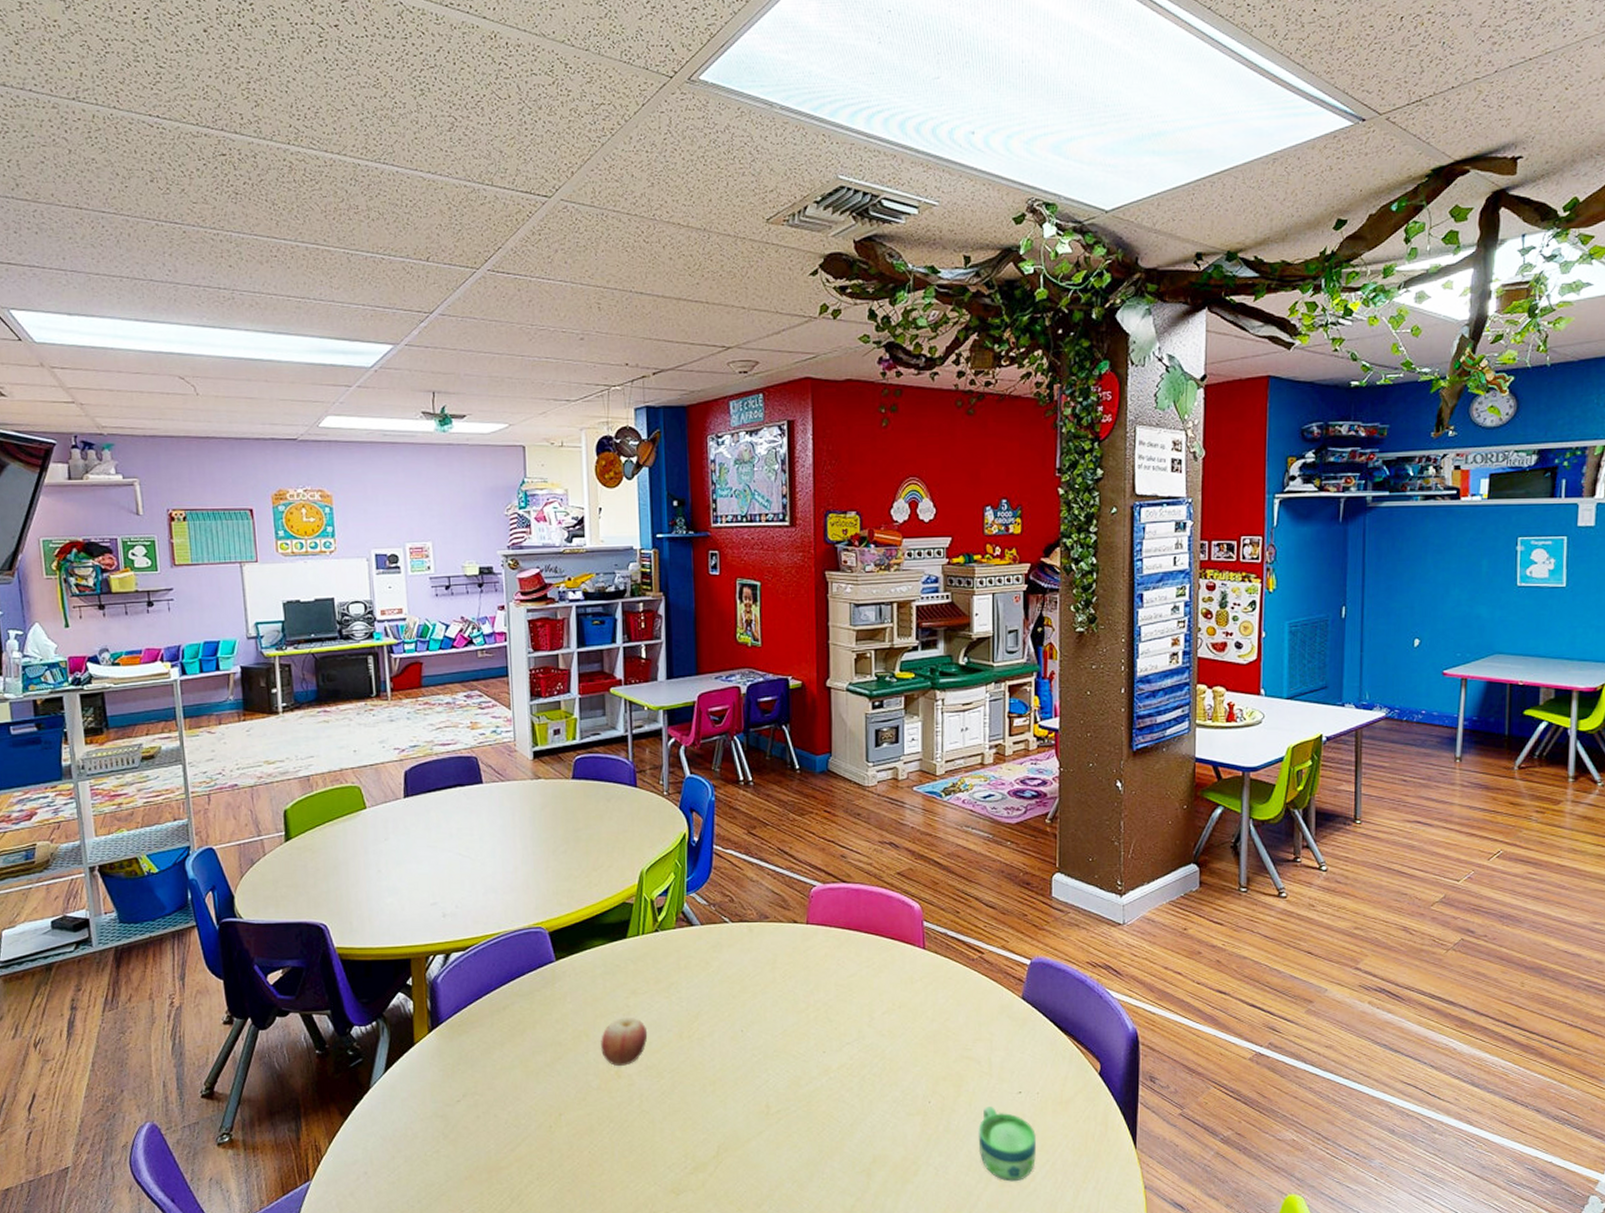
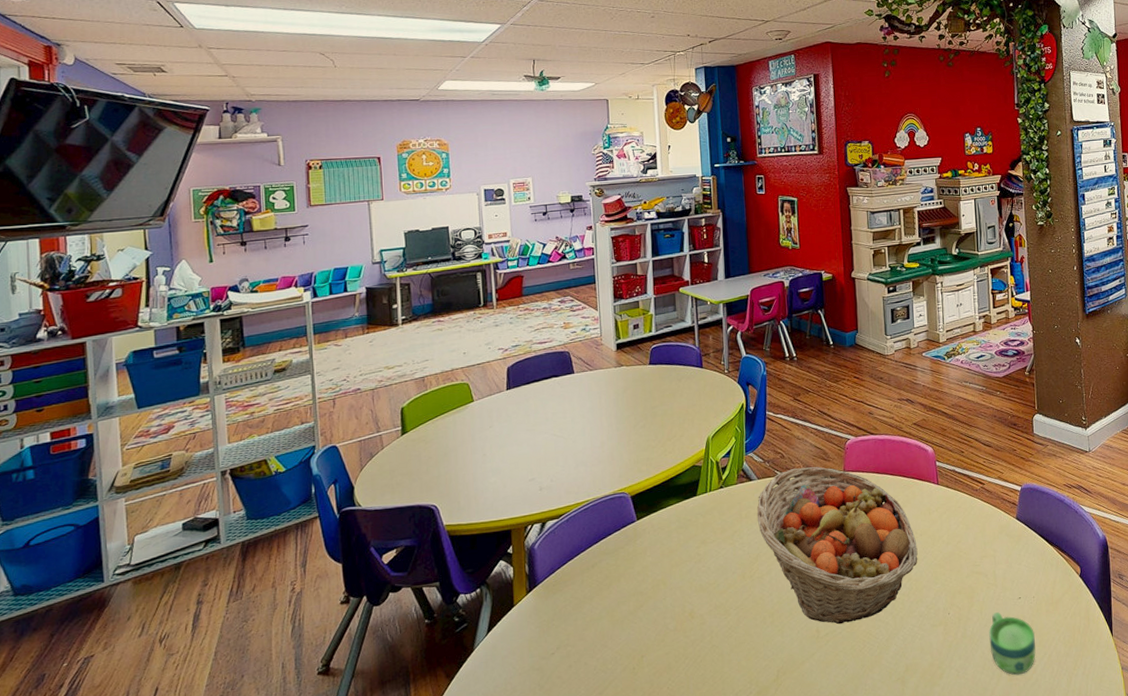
apple: present [601,1018,648,1066] -> none [676,564,716,608]
fruit basket: none [698,915,894,1102] -> present [757,467,918,625]

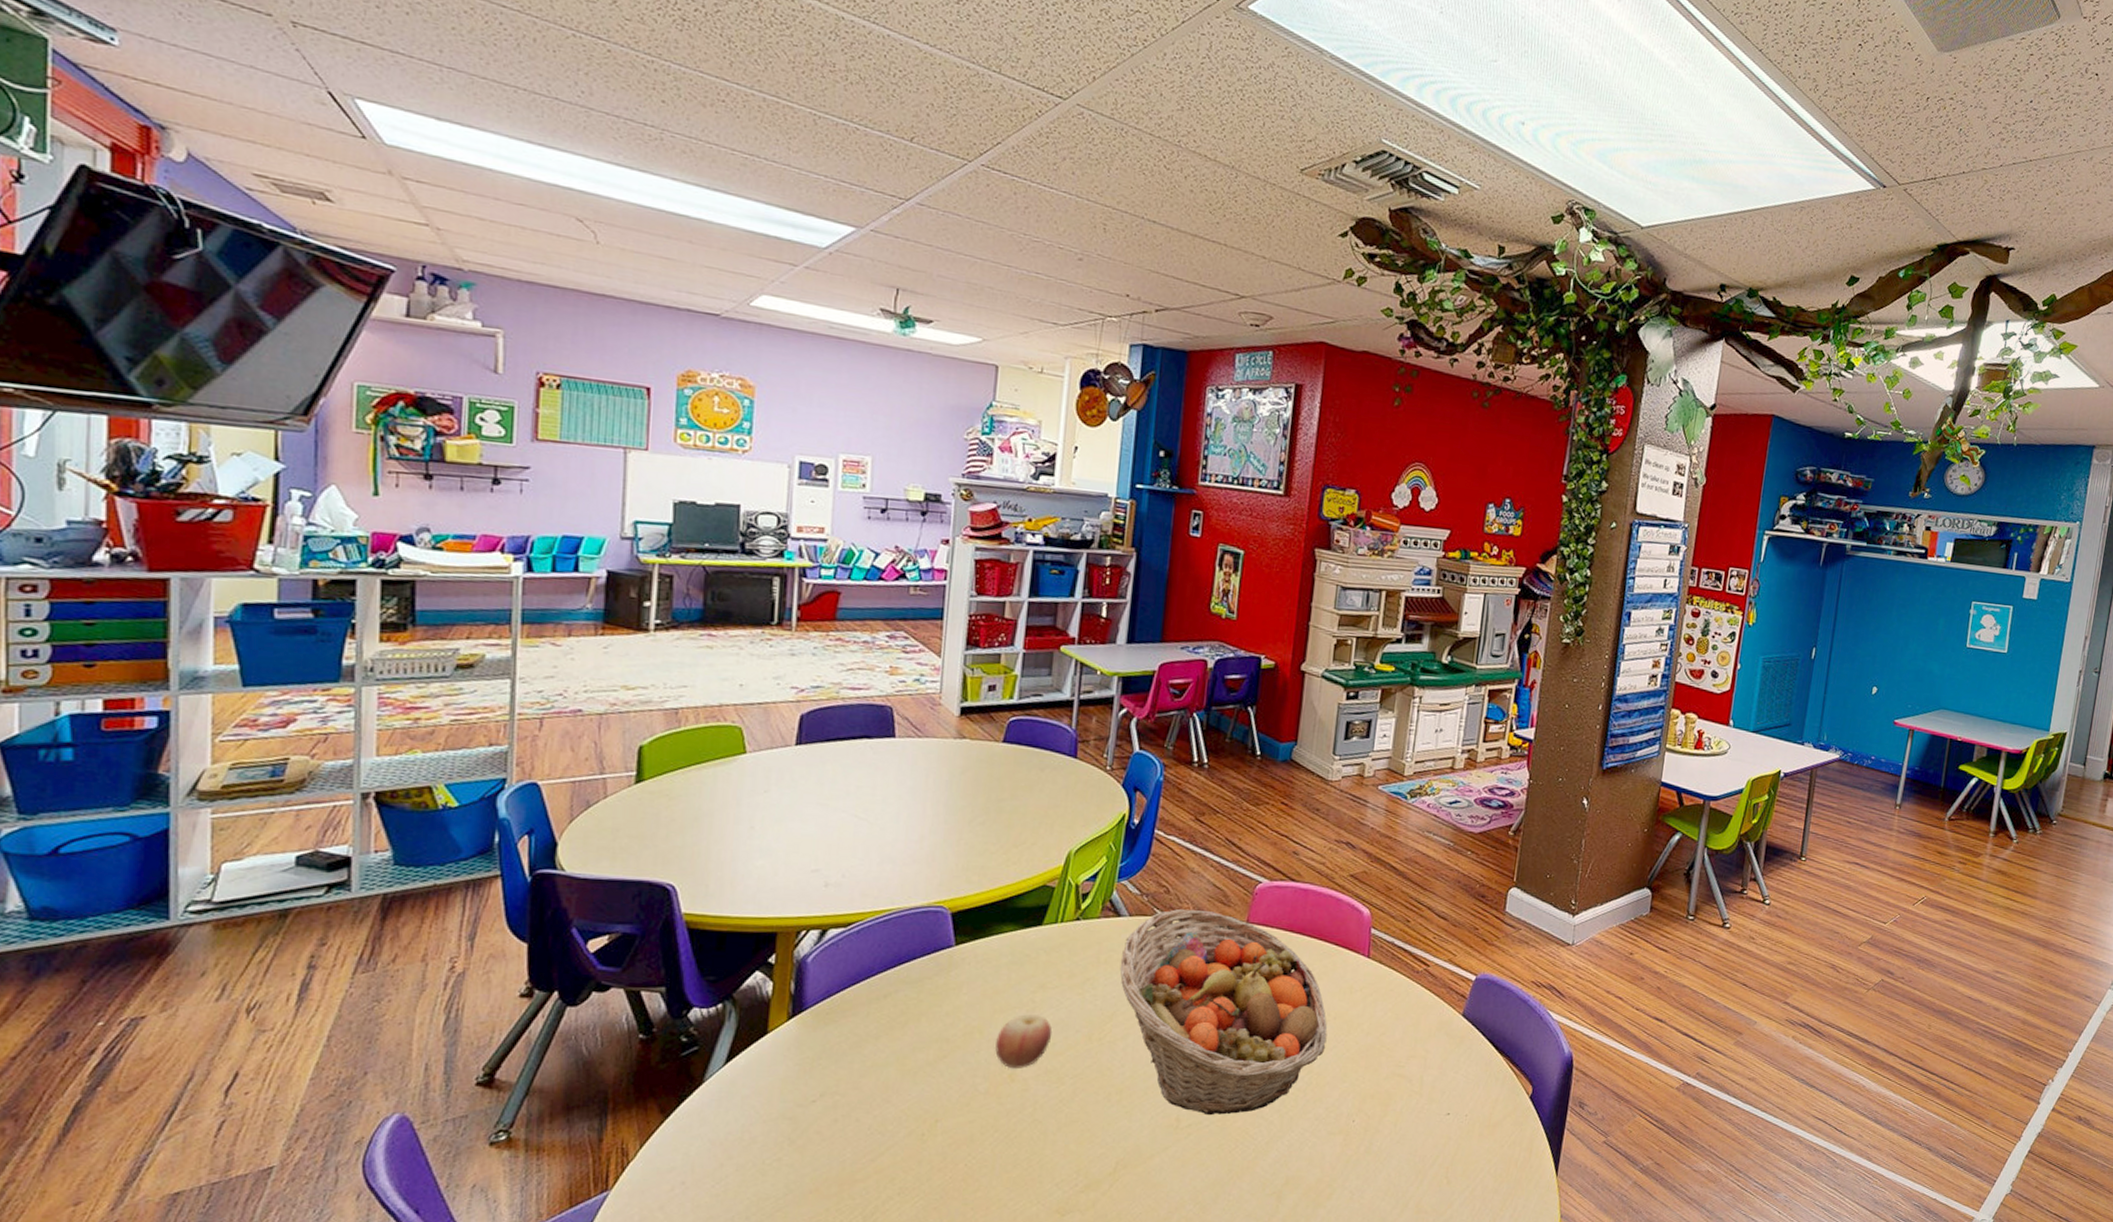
apple: none [676,564,716,608] -> present [995,1014,1053,1068]
cup: present [989,612,1036,676] -> none [1399,1128,1459,1208]

